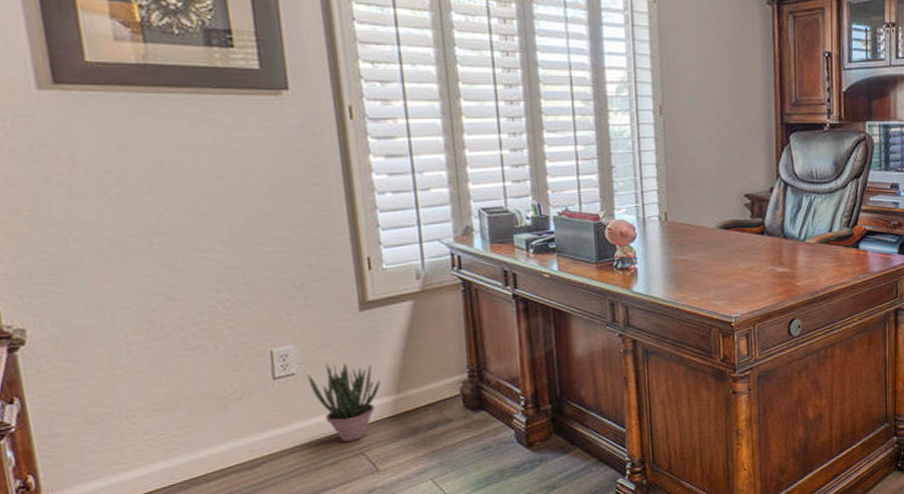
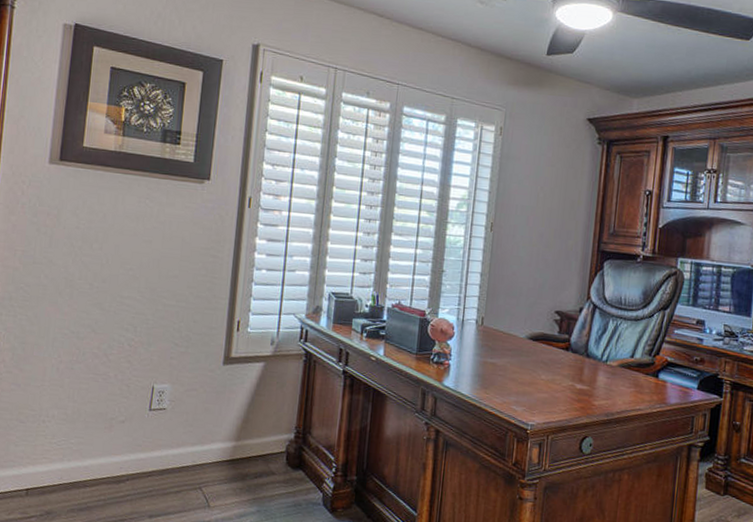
potted plant: present [308,363,380,442] -> none [174,405,226,476]

